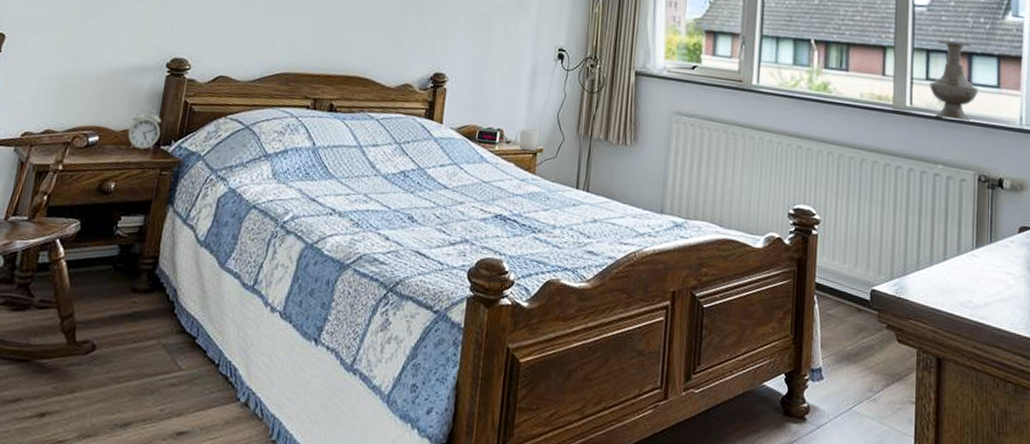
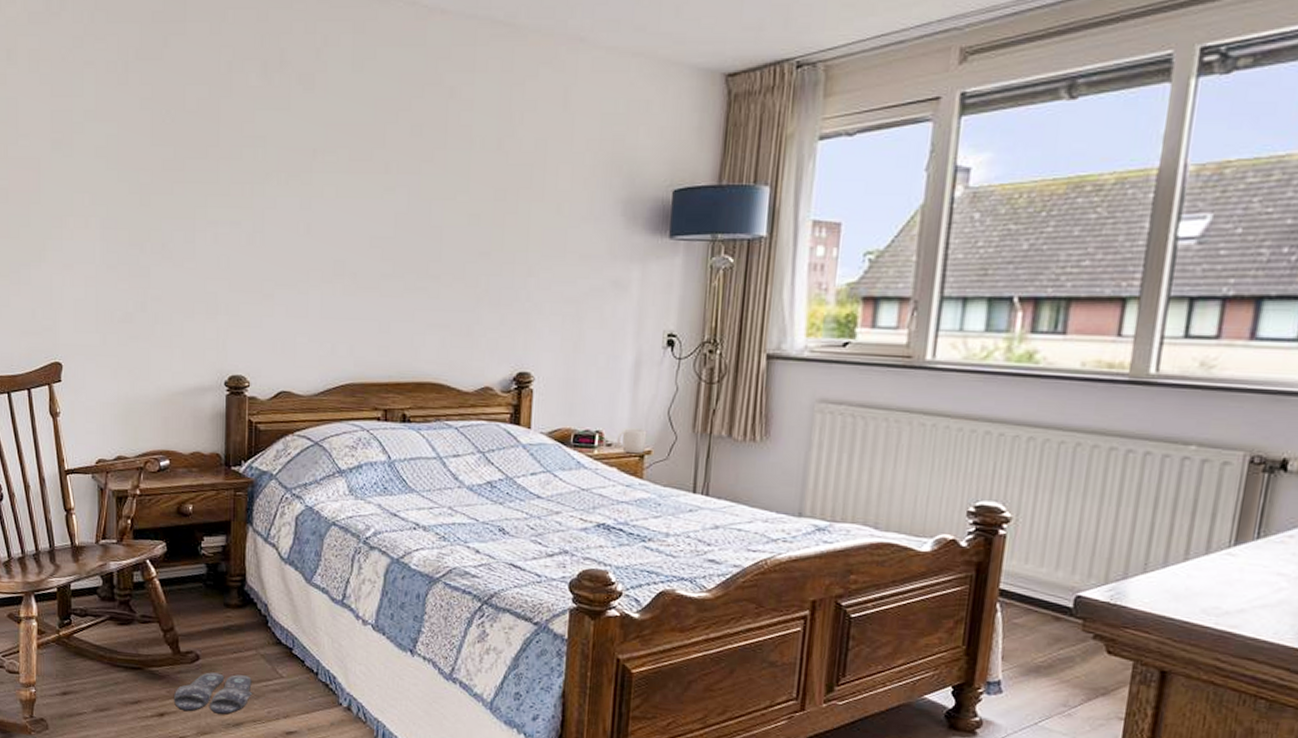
slippers: none [59,364,149,413] -> present [174,672,253,714]
alarm clock: present [127,108,161,150] -> none [197,429,229,471]
vase: present [929,40,978,122] -> none [1187,283,1266,388]

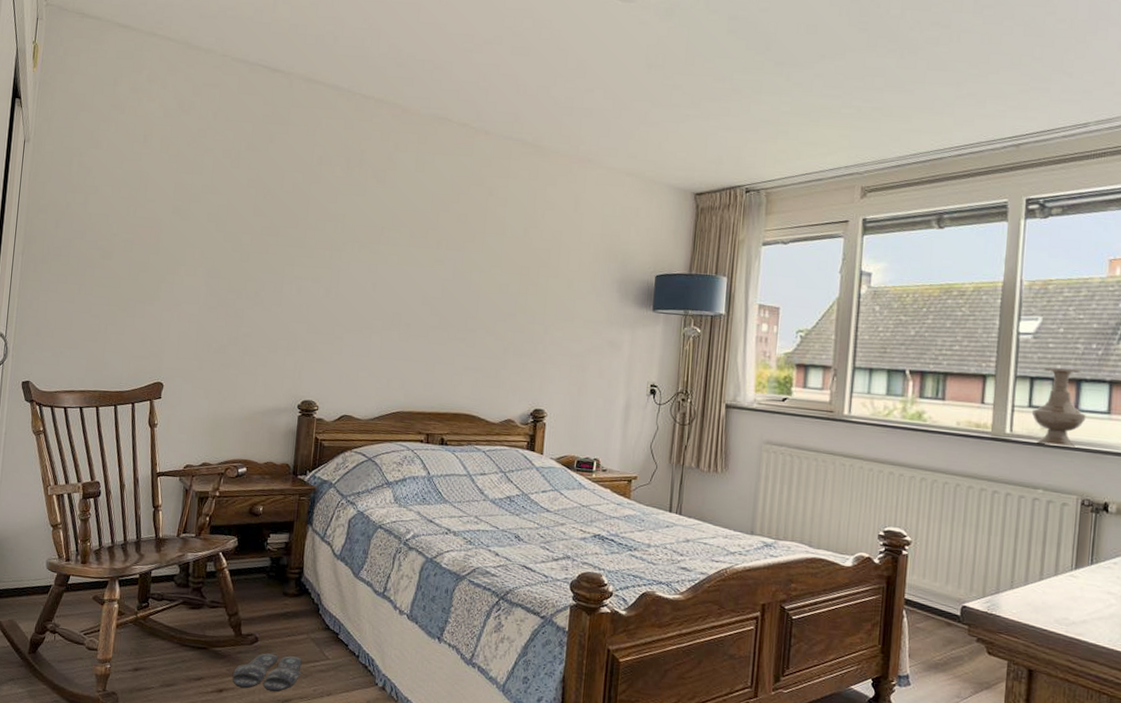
mug: present [616,428,647,454] -> none [610,457,634,479]
vase: none [1187,283,1266,388] -> present [1031,367,1086,448]

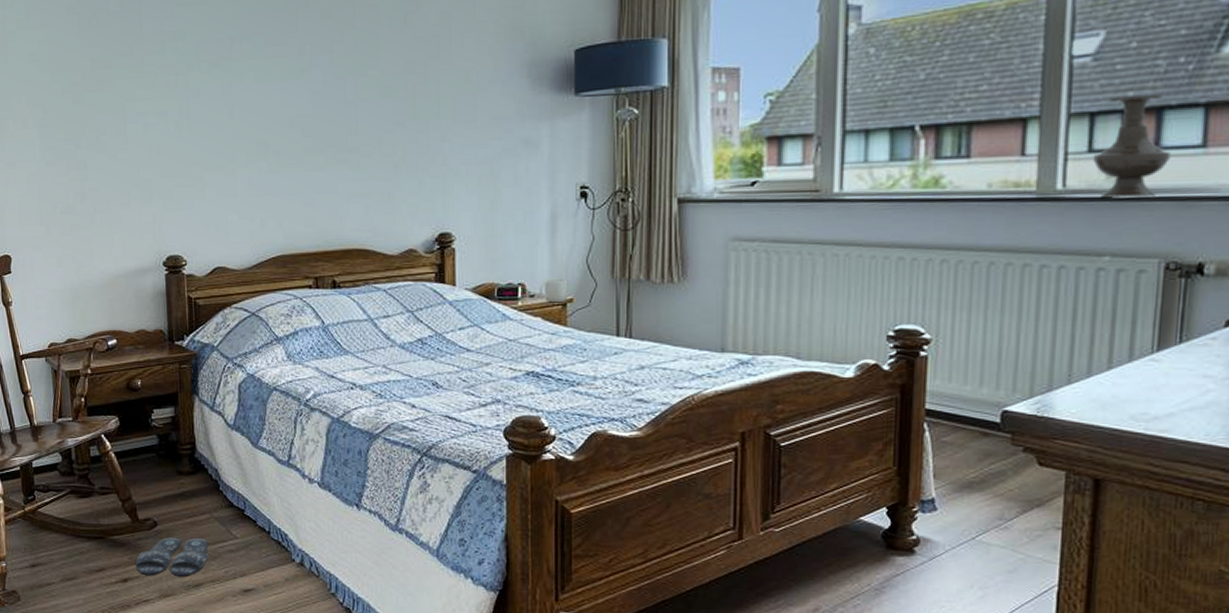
mug: none [610,457,634,479] -> present [539,278,568,303]

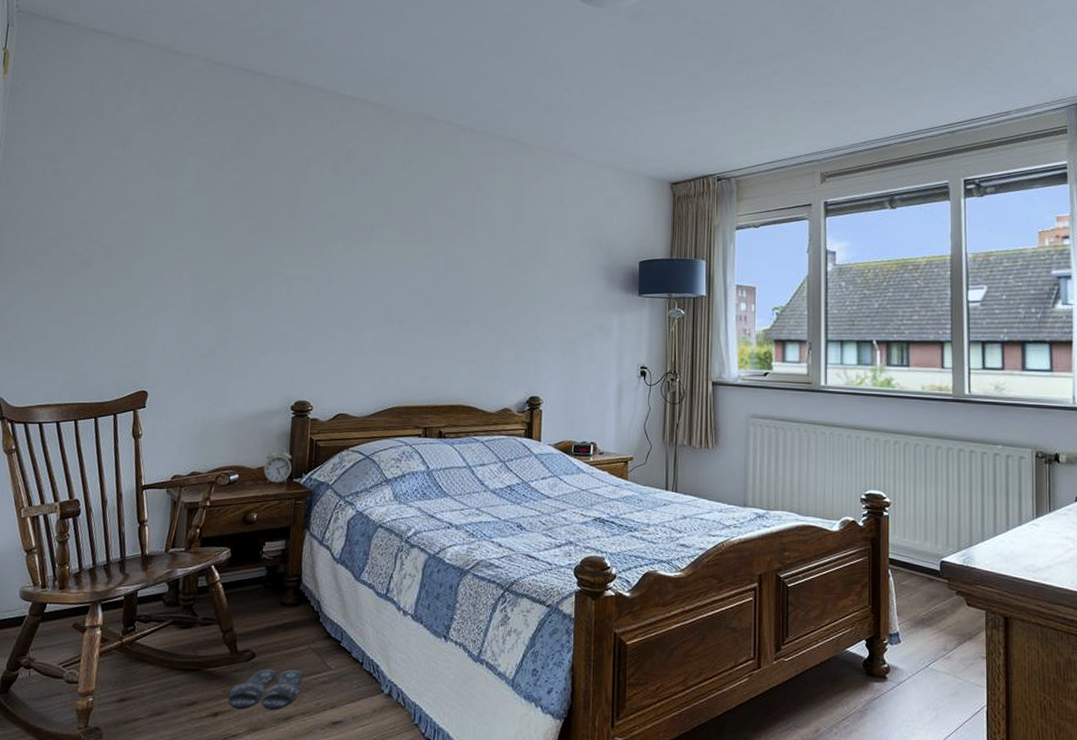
alarm clock: none [142,307,172,347] -> present [263,446,292,483]
mug: present [539,278,568,303] -> none [607,439,629,460]
vase: present [1092,95,1171,198] -> none [985,332,1032,404]

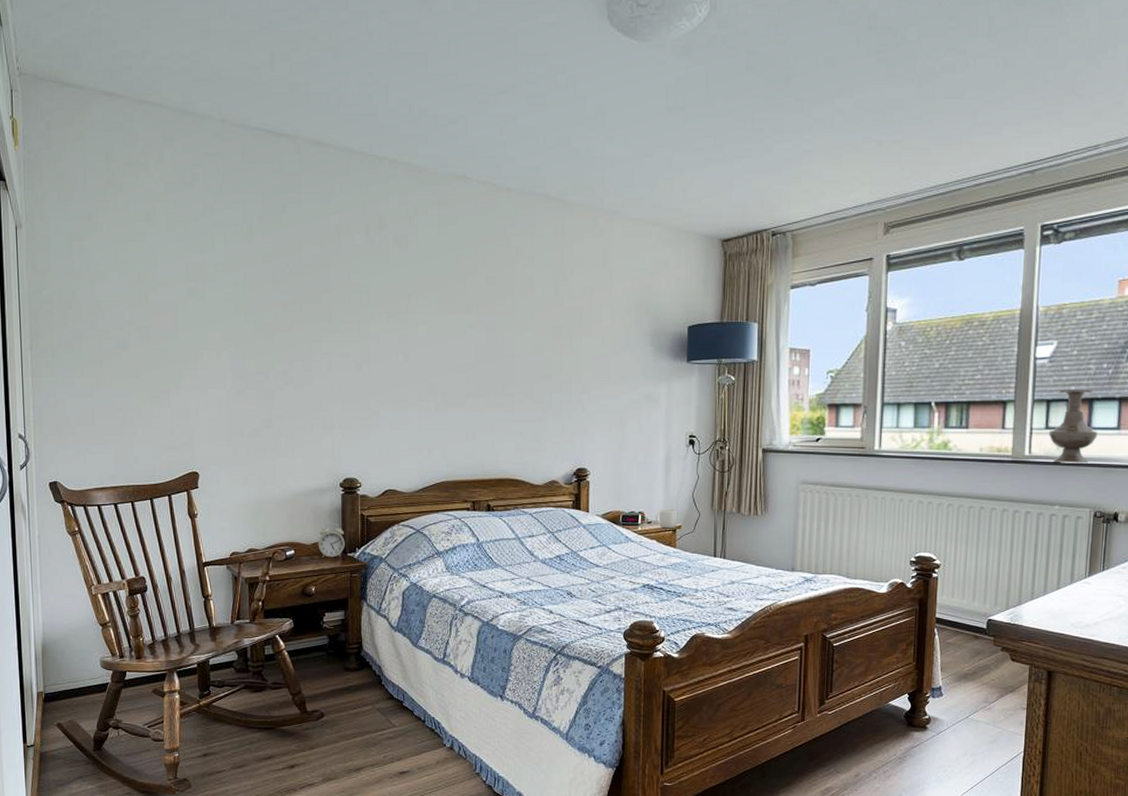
slippers: present [229,669,303,709] -> none [303,727,371,762]
mug: none [607,439,629,460] -> present [655,509,678,529]
vase: none [985,332,1032,404] -> present [1048,390,1098,464]

